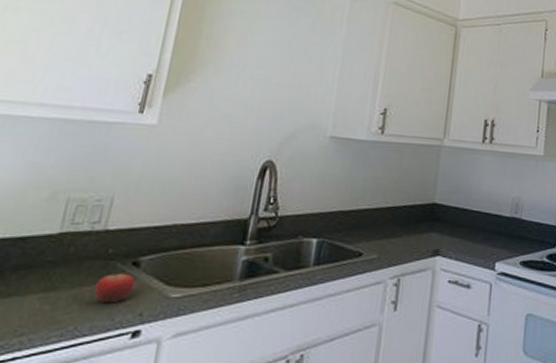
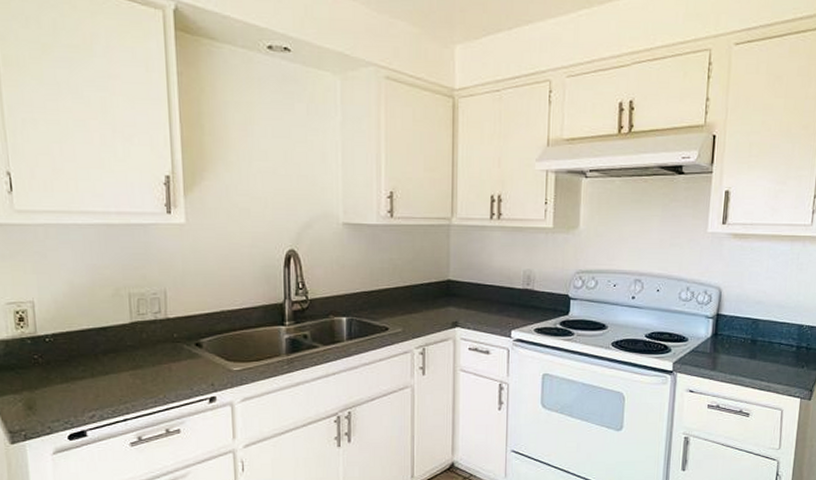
fruit: present [94,271,136,304] -> none [171,351,202,377]

